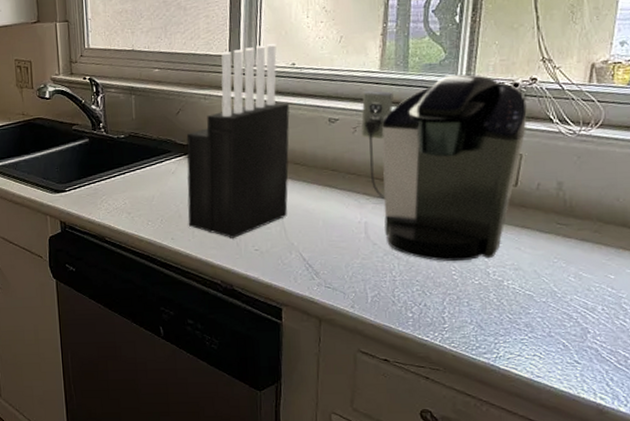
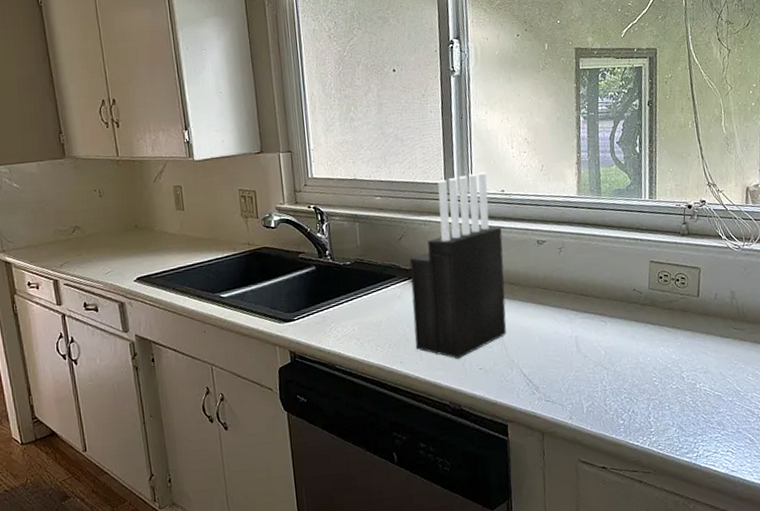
coffee maker: present [361,74,527,262] -> none [564,198,702,369]

